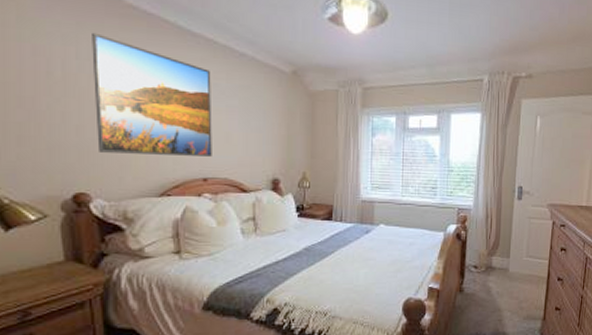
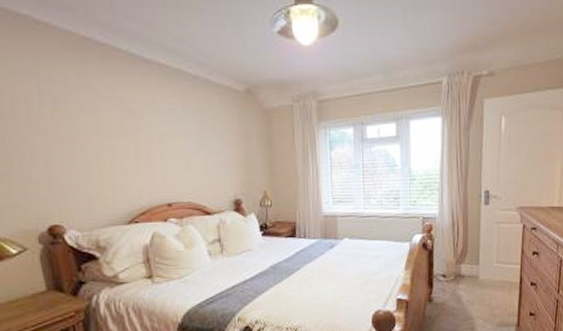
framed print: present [92,32,212,157] -> none [50,68,174,185]

